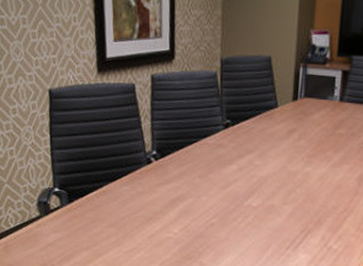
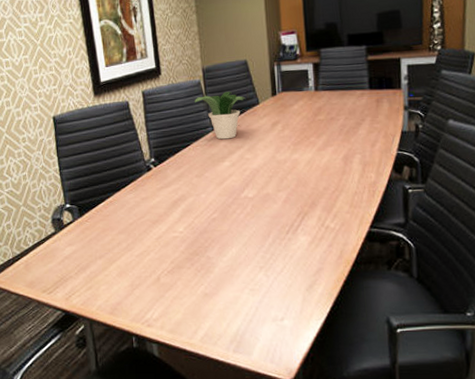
potted plant: none [207,89,264,141] -> present [194,92,246,140]

